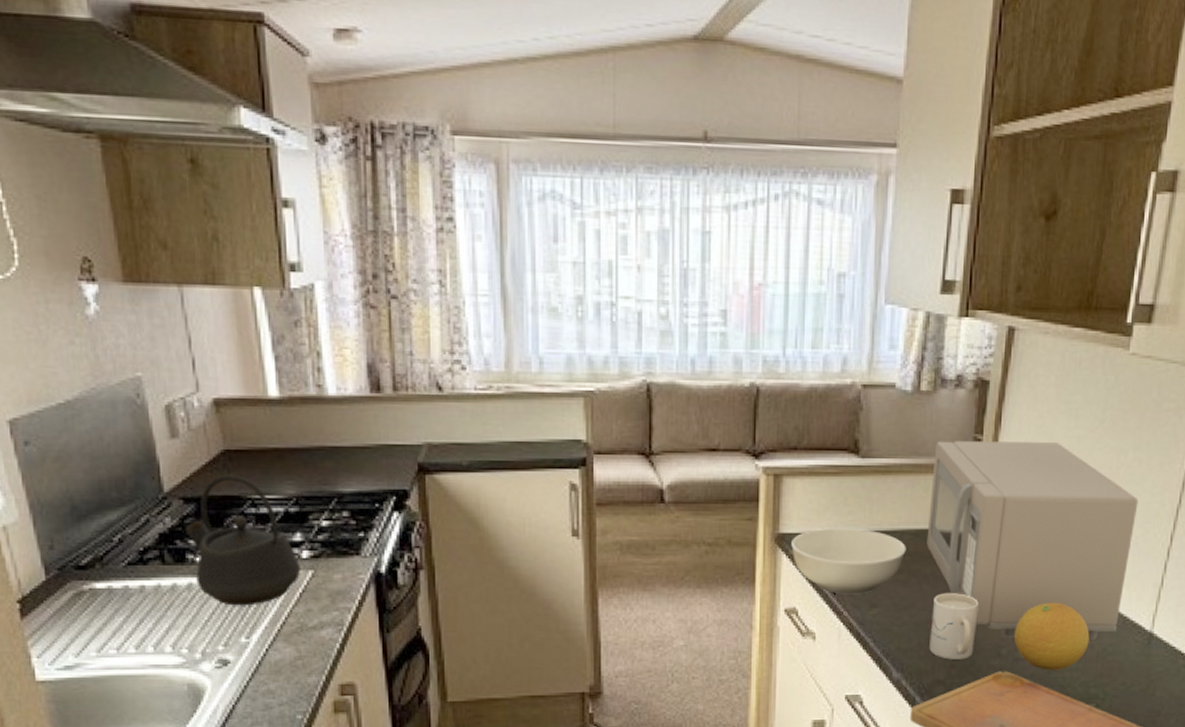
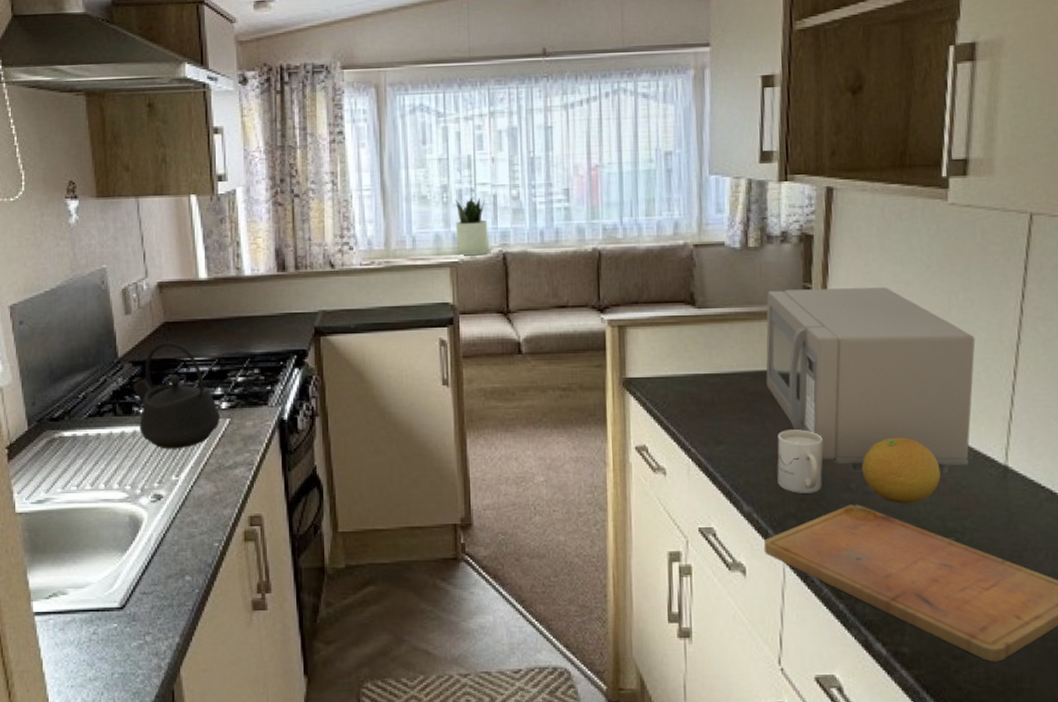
planter: none [589,314,635,385] -> present [454,197,492,256]
bowl: present [791,528,906,595] -> none [638,371,747,433]

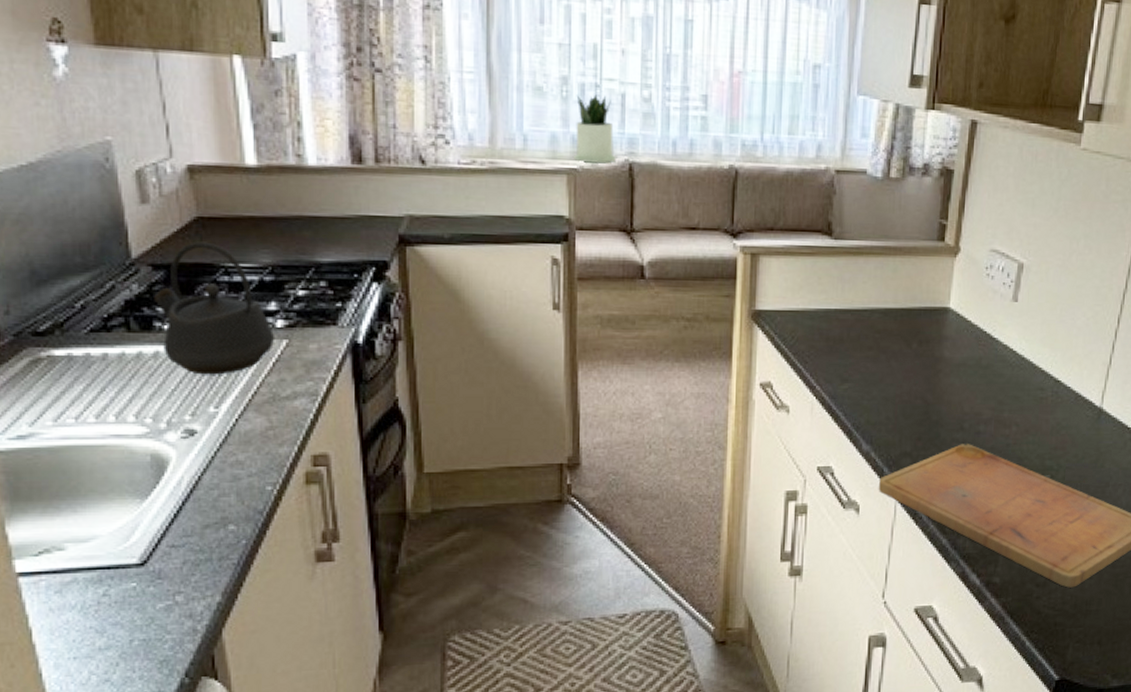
microwave: present [766,287,976,473] -> none [895,225,1089,414]
mug: present [776,430,824,493] -> none [897,369,943,433]
fruit: present [862,437,941,504] -> none [976,379,1045,443]

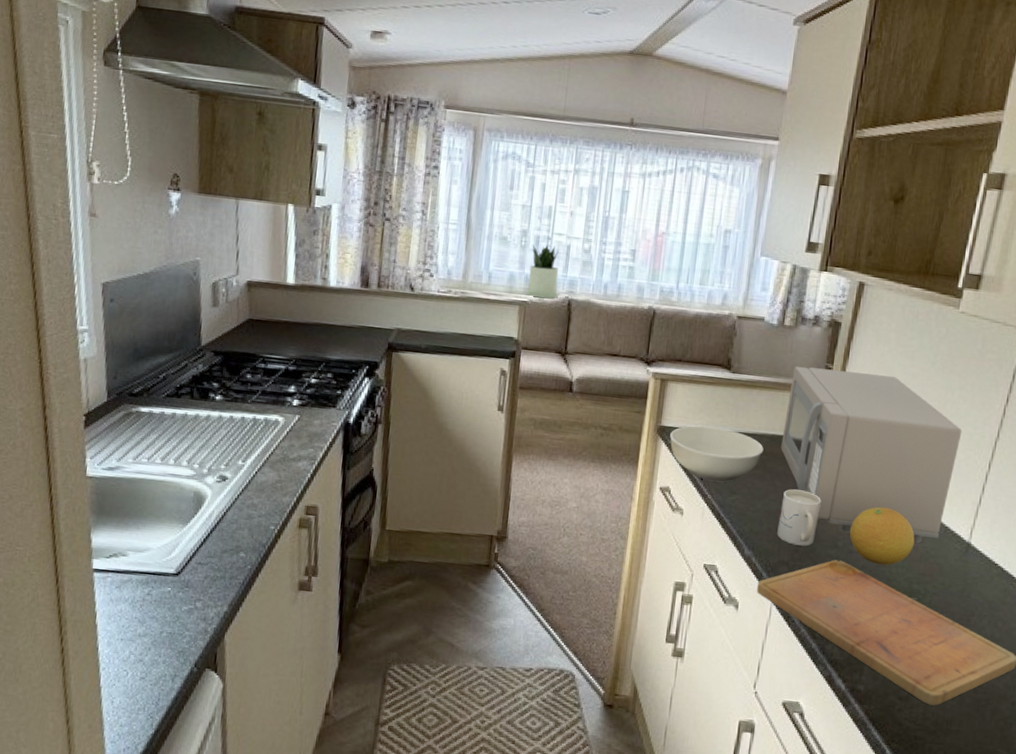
kettle: present [154,241,275,375] -> none [212,337,291,437]
bowl: none [767,305,876,370] -> present [670,425,764,483]
microwave: none [895,225,1089,414] -> present [781,366,962,543]
mug: none [897,369,943,433] -> present [777,489,821,546]
fruit: none [976,379,1045,443] -> present [850,506,915,565]

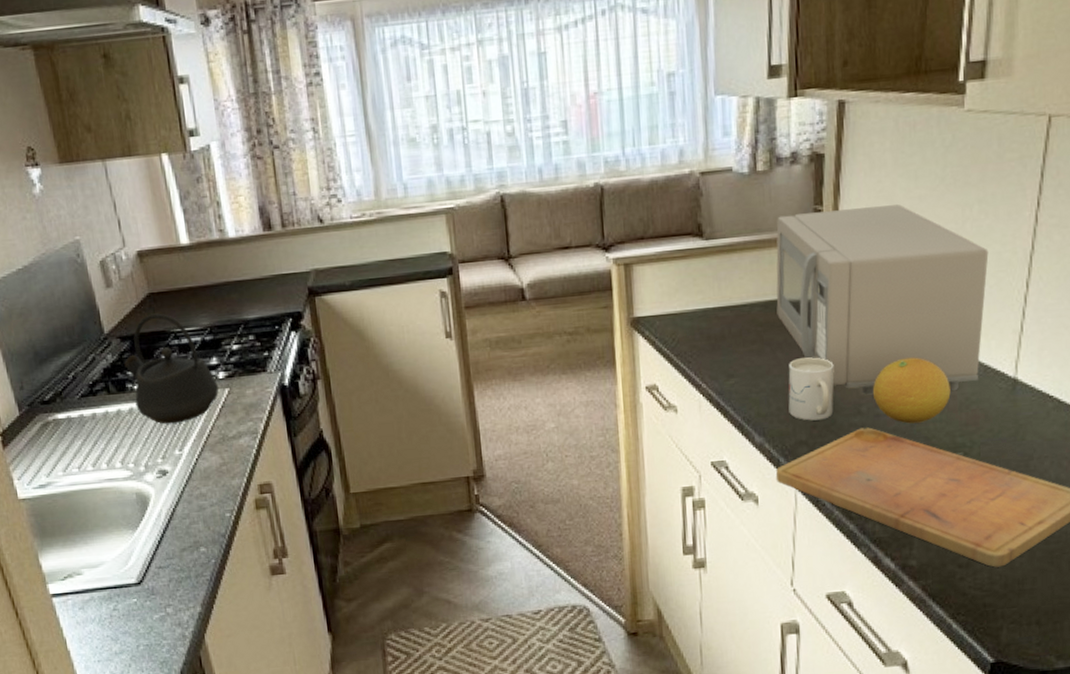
kettle: none [212,337,291,437] -> present [124,313,219,424]
planter: present [524,244,560,299] -> none [446,136,489,201]
bowl: present [670,425,764,483] -> none [646,305,757,369]

